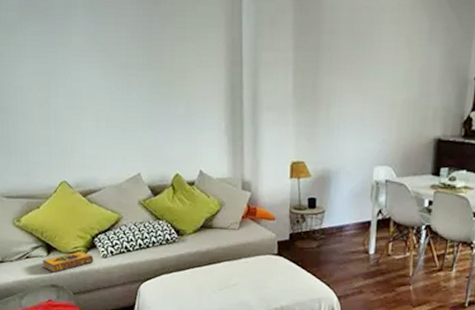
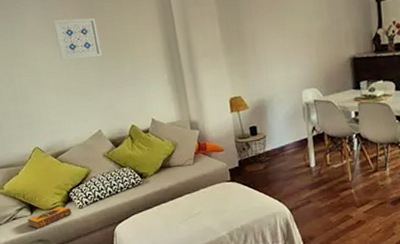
wall art: none [103,38,154,90] -> present [53,17,102,60]

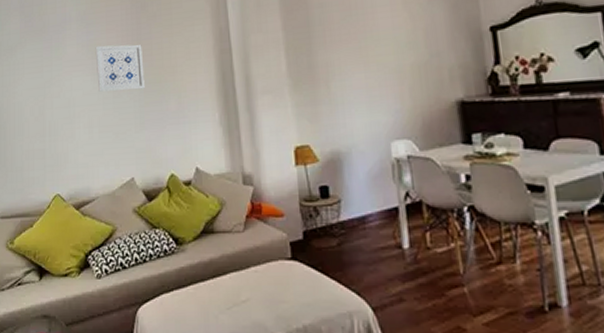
hardback book: present [27,206,72,230] -> none [34,272,88,302]

